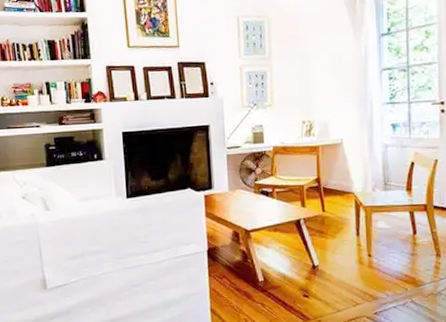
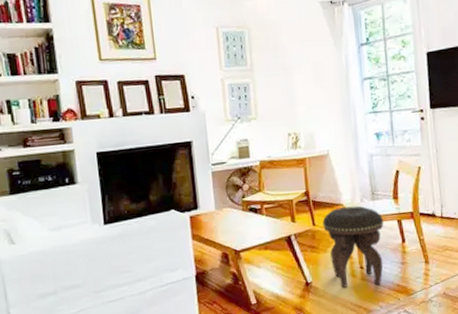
footstool: none [332,195,395,274] -> present [322,205,384,288]

